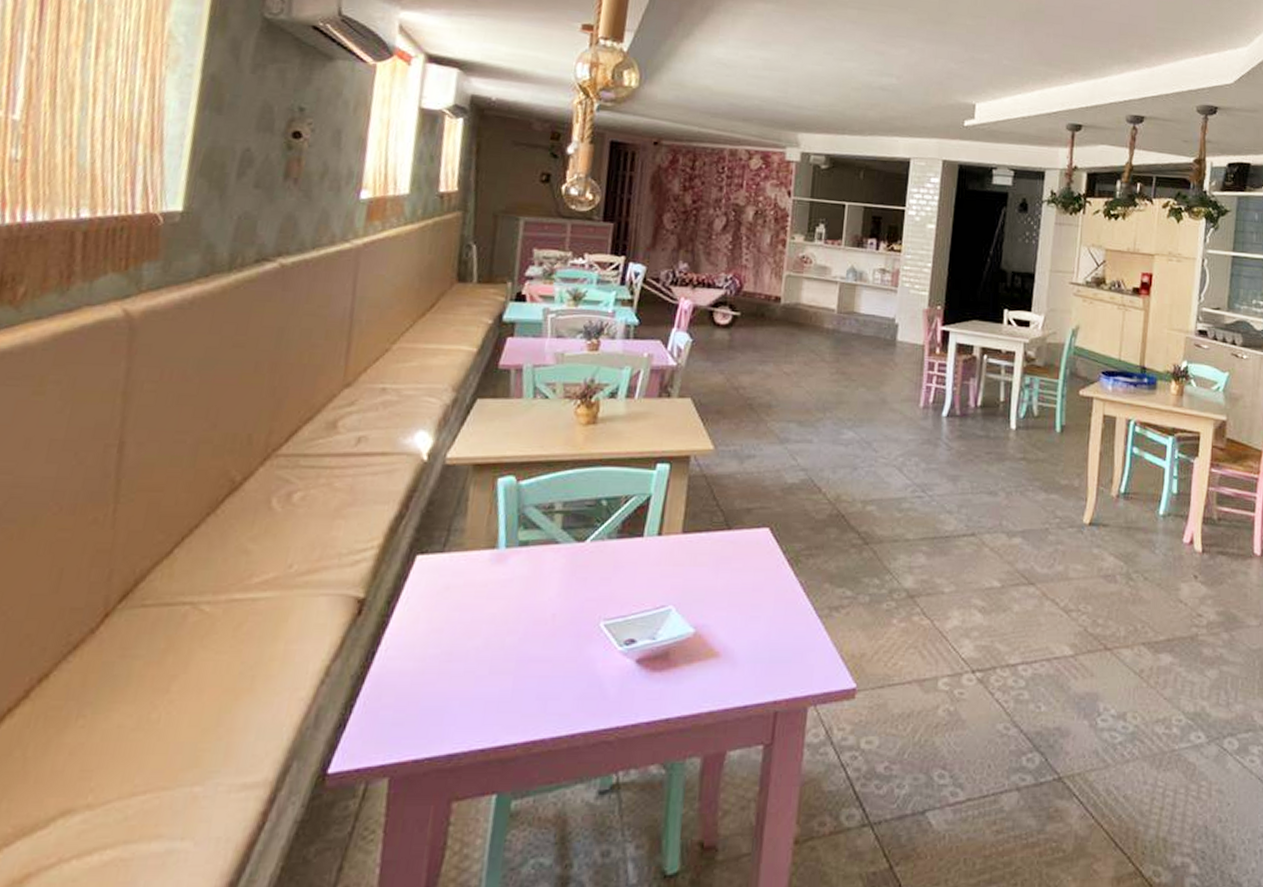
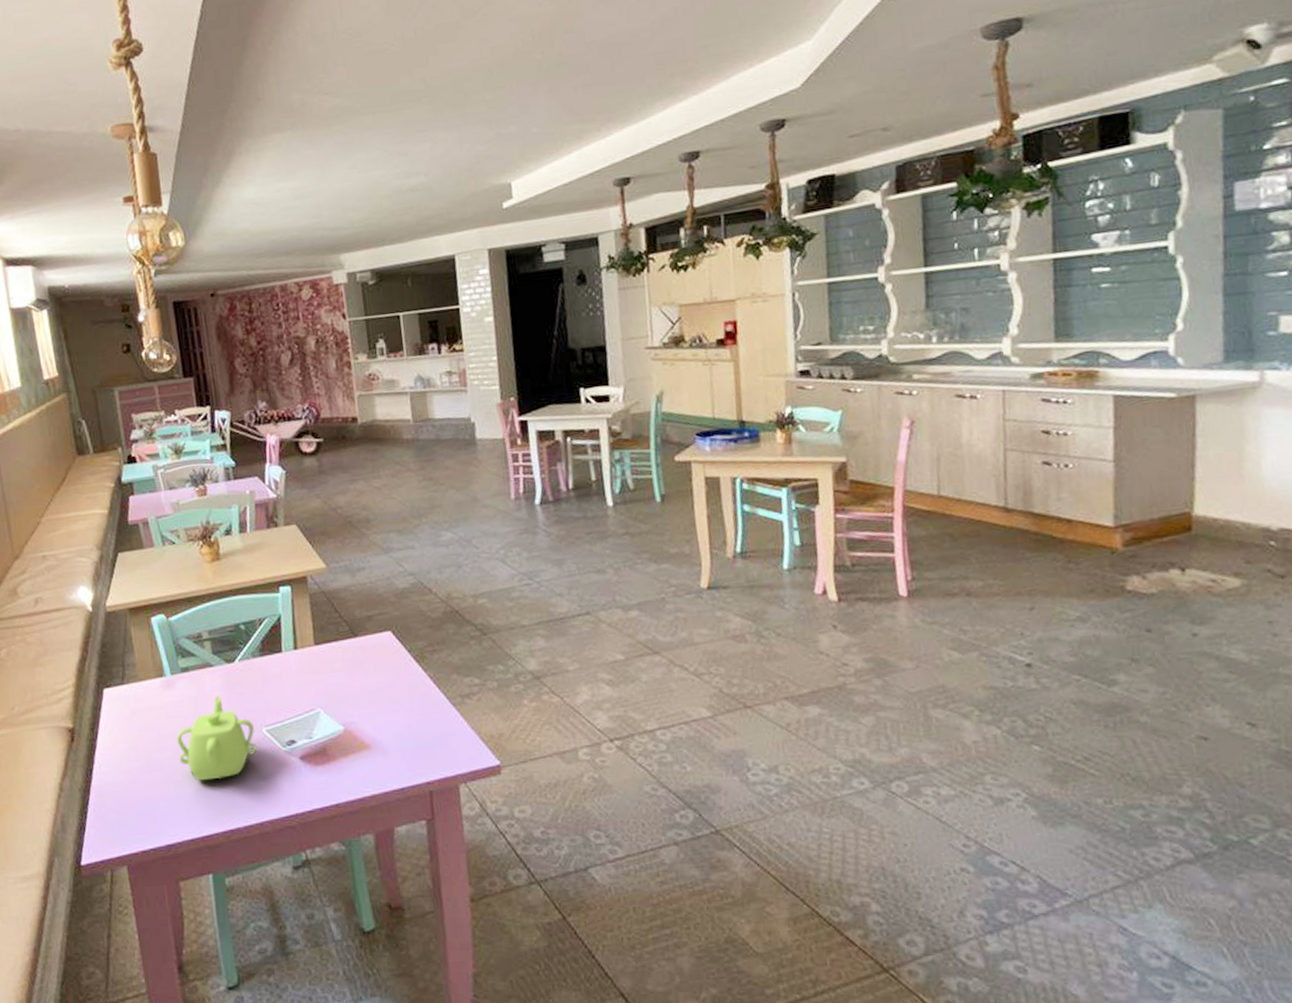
teapot: none [490,578,591,678] -> present [176,695,257,781]

